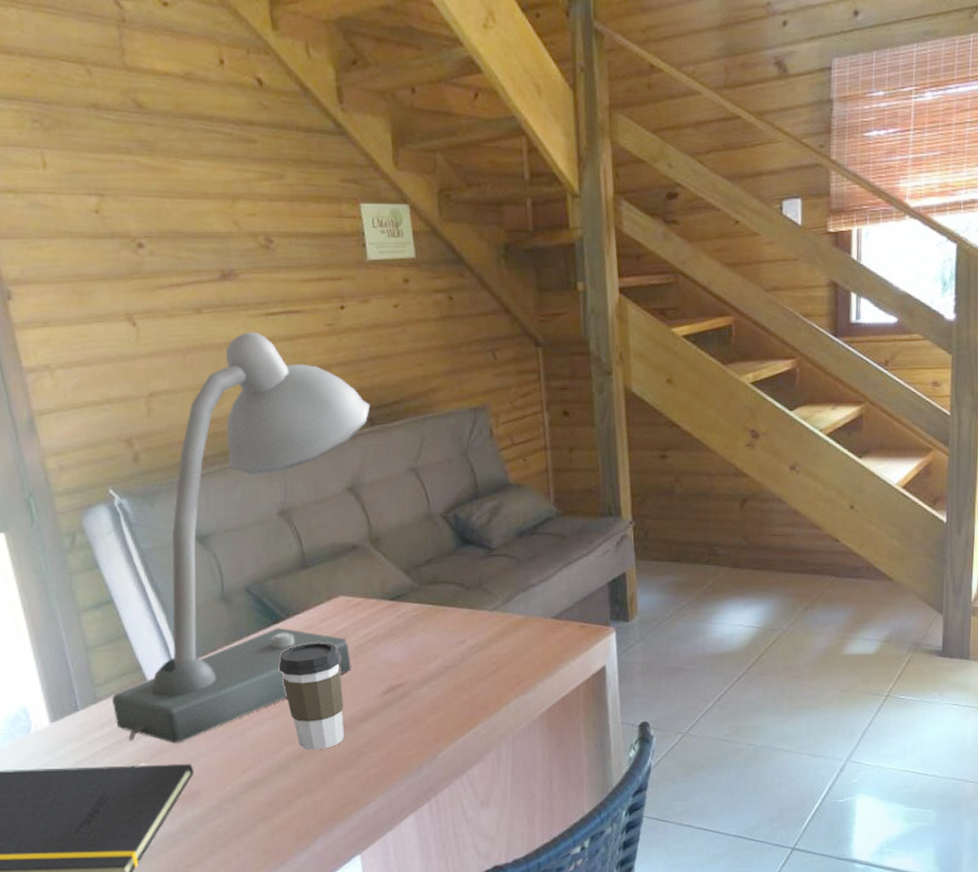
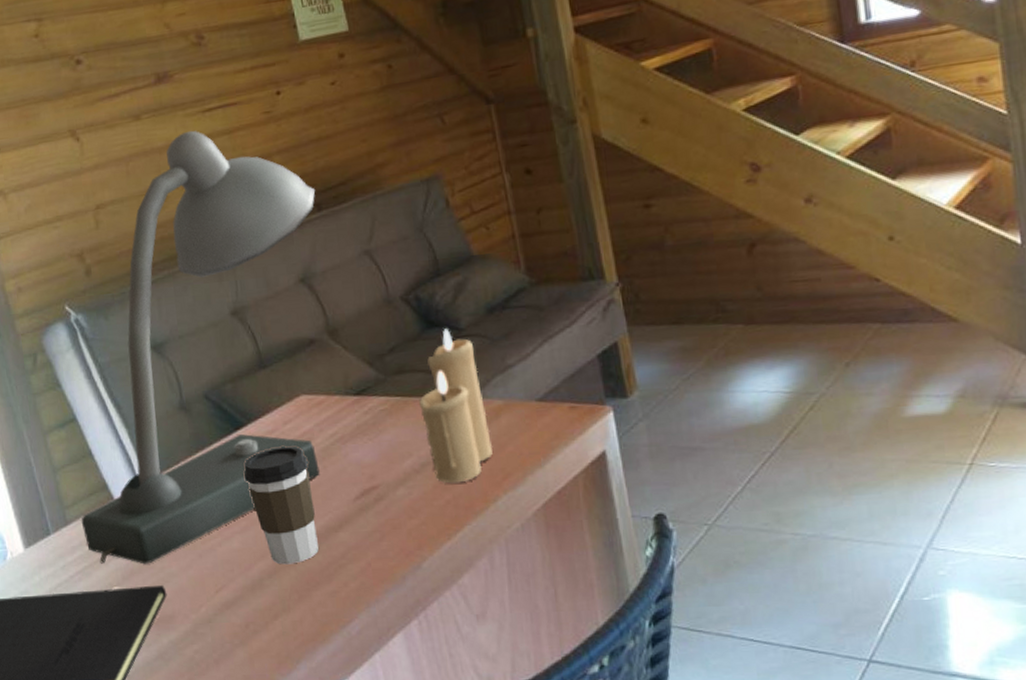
candle: none [448,547,509,686] -> present [419,328,493,484]

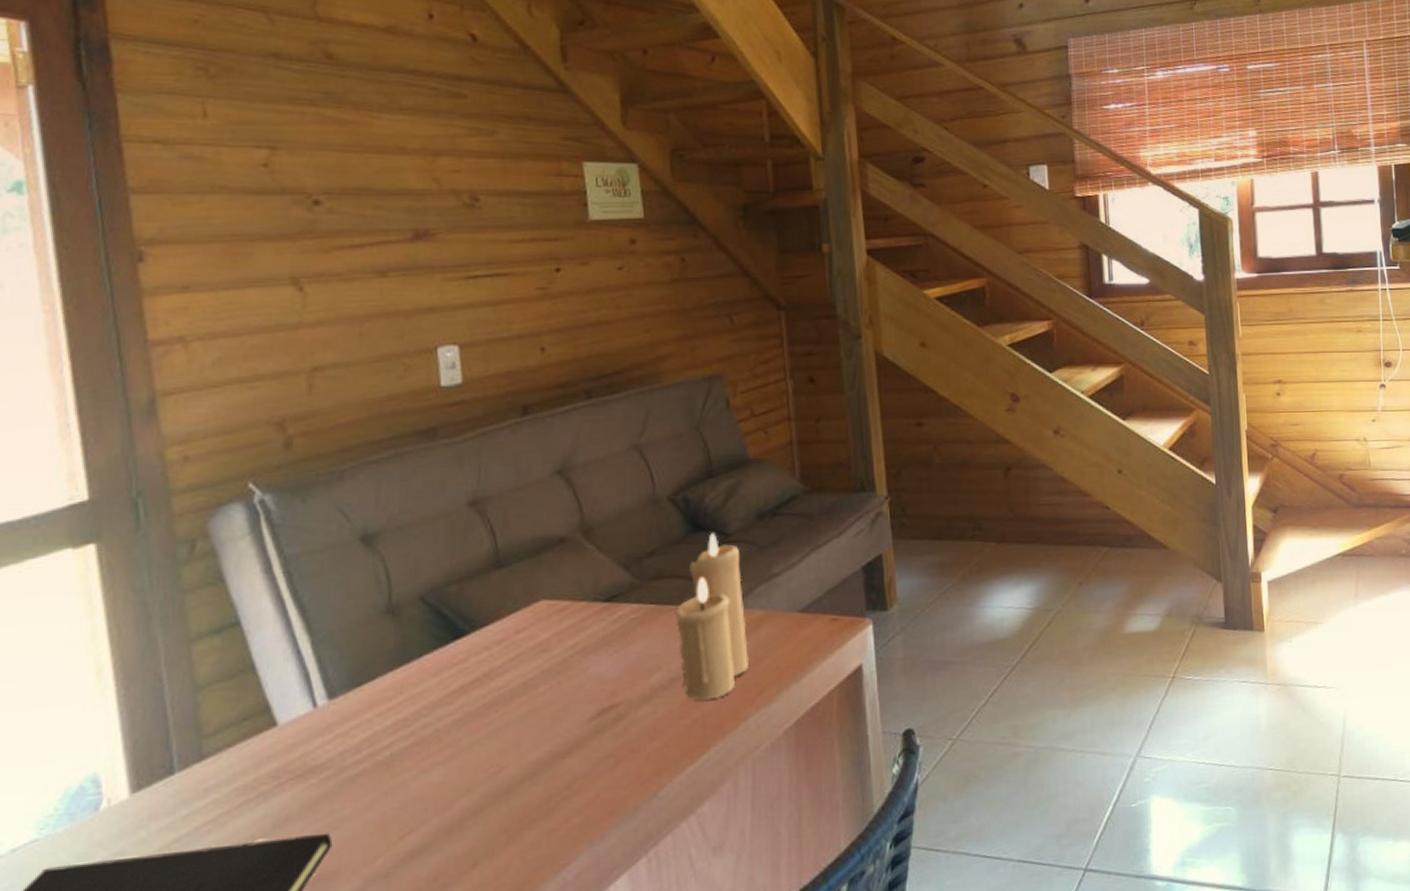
desk lamp: present [81,130,320,564] -> none [223,296,587,810]
coffee cup: present [243,446,319,565] -> none [457,658,540,800]

